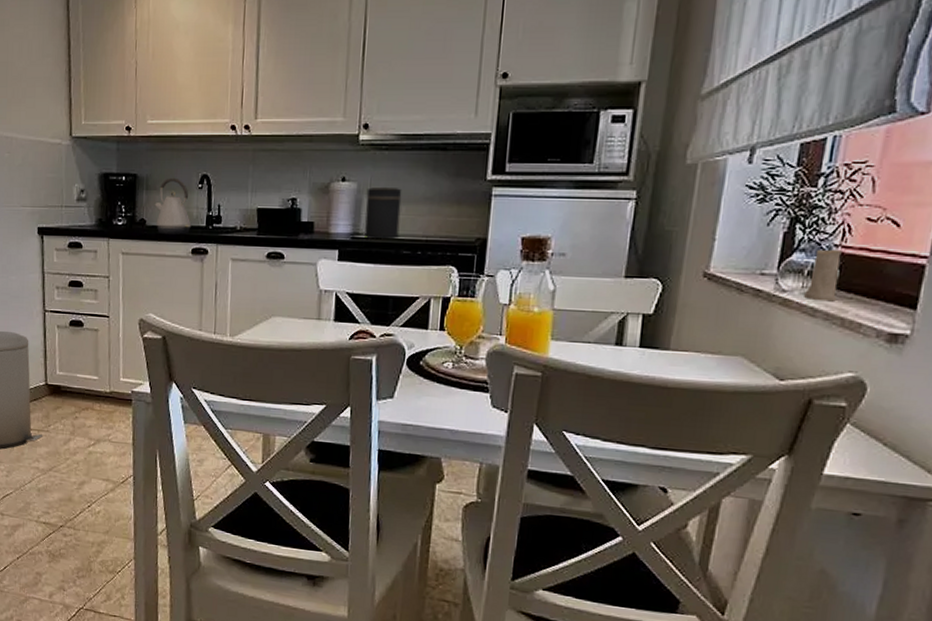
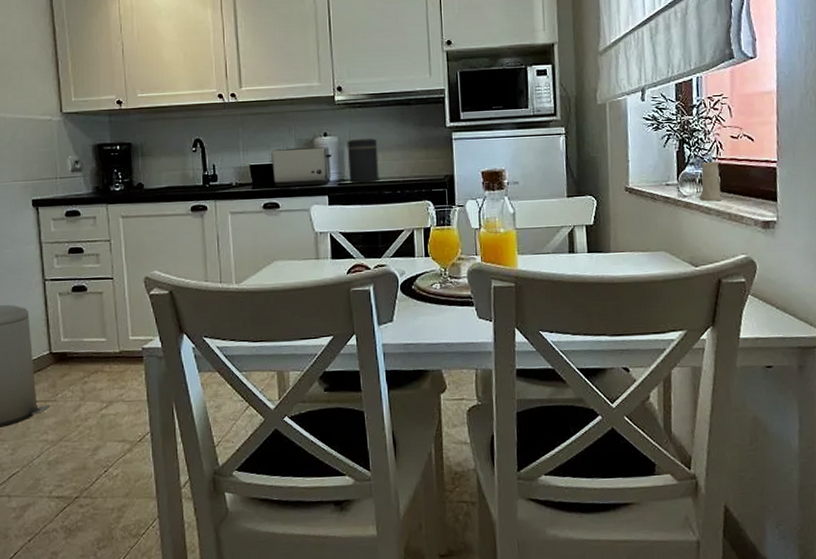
kettle: present [154,177,192,236] -> none [151,143,189,197]
toaster: none [281,192,349,238] -> present [271,146,332,188]

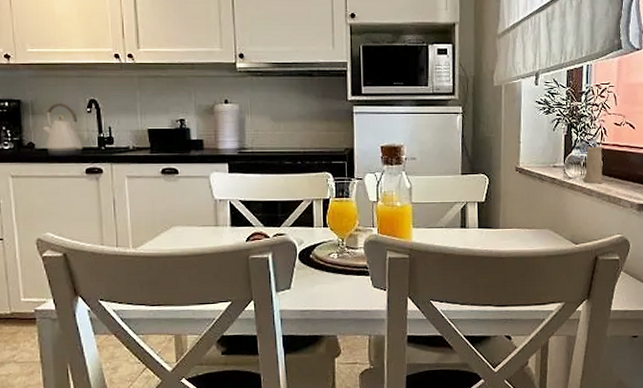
kettle: none [151,143,189,197] -> present [42,102,83,157]
toaster: present [271,146,332,188] -> none [170,113,233,153]
cylinder: present [346,138,379,183] -> none [248,107,280,152]

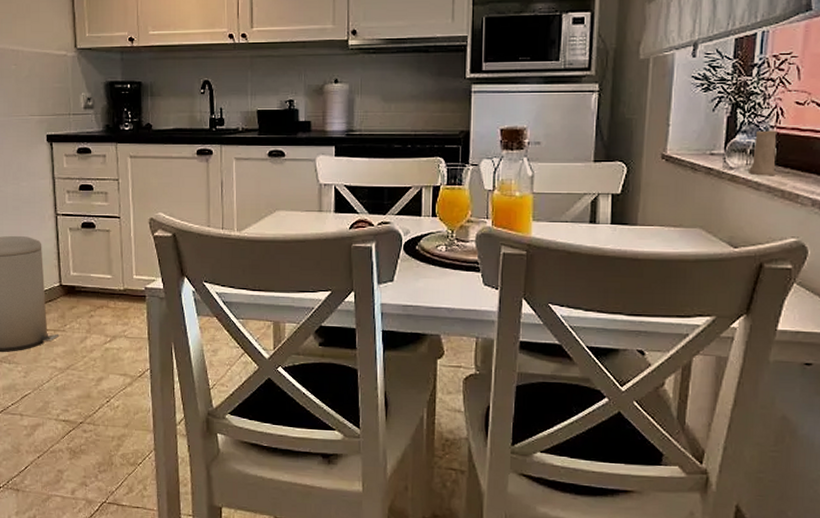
kettle: present [42,102,83,157] -> none [159,84,196,138]

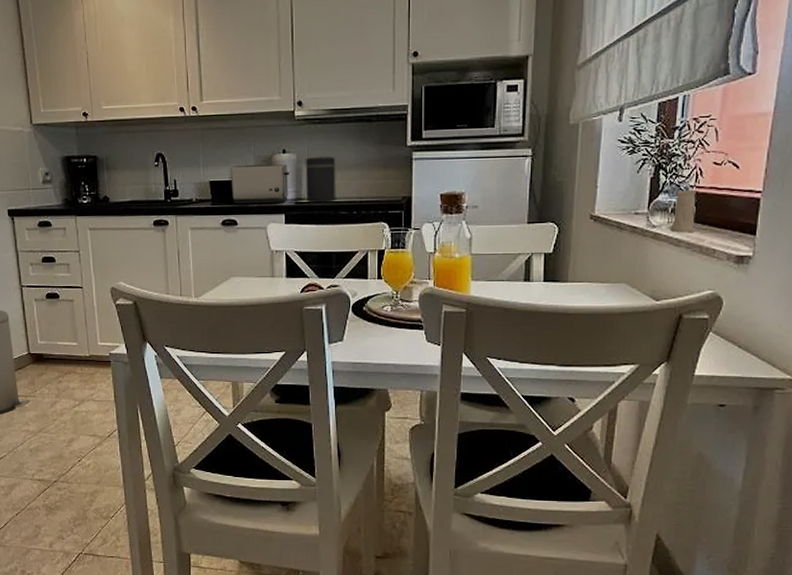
toaster: none [279,93,342,135] -> present [230,163,290,205]
cylinder: none [358,86,391,134] -> present [305,156,336,202]

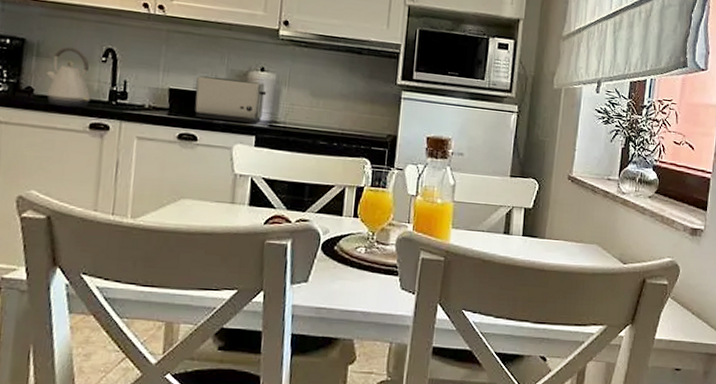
kettle: none [116,157,151,210] -> present [46,46,91,109]
cylinder: present [305,156,336,202] -> none [282,79,320,129]
candle: present [670,185,696,233] -> none [637,159,660,203]

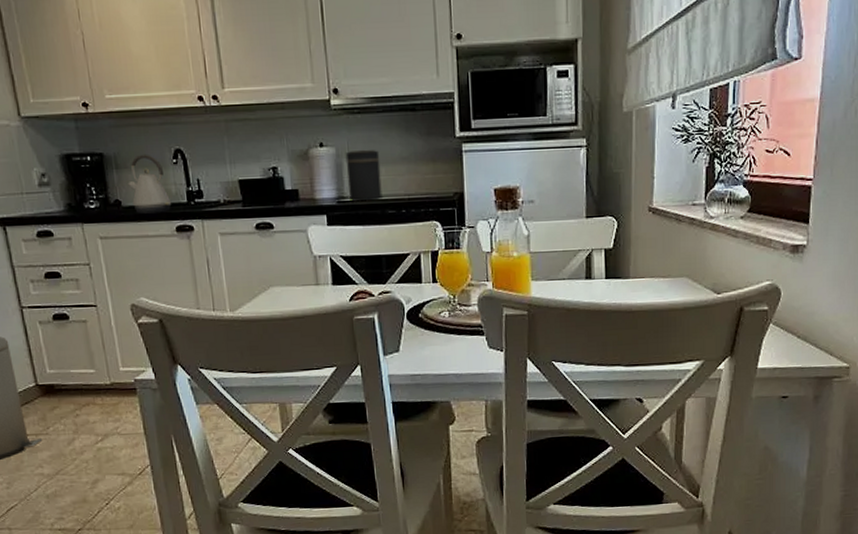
toaster: present [194,75,267,125] -> none [261,158,330,206]
cylinder: none [282,79,320,129] -> present [345,149,382,201]

